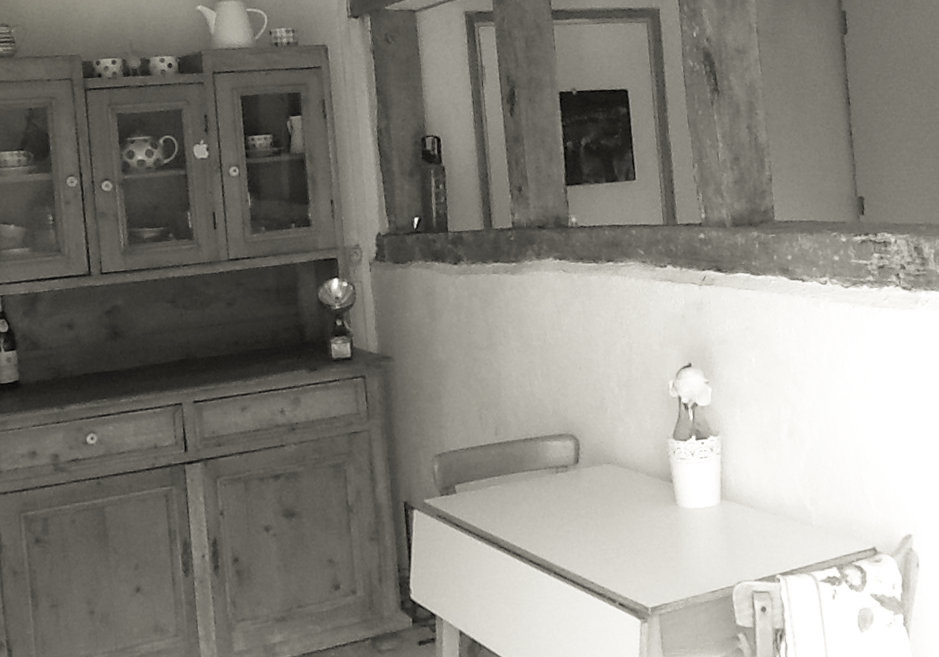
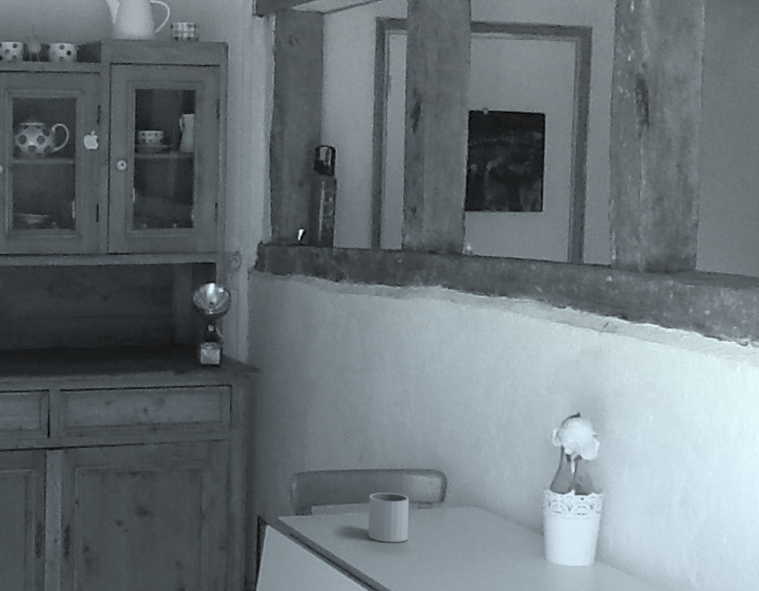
mug: none [508,461,550,511] -> present [368,492,410,543]

